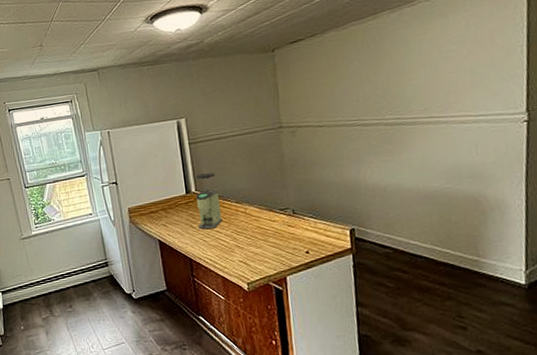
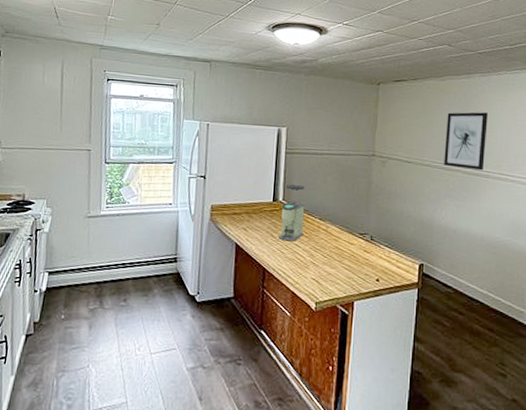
wall art: none [356,52,409,122] -> present [444,112,488,171]

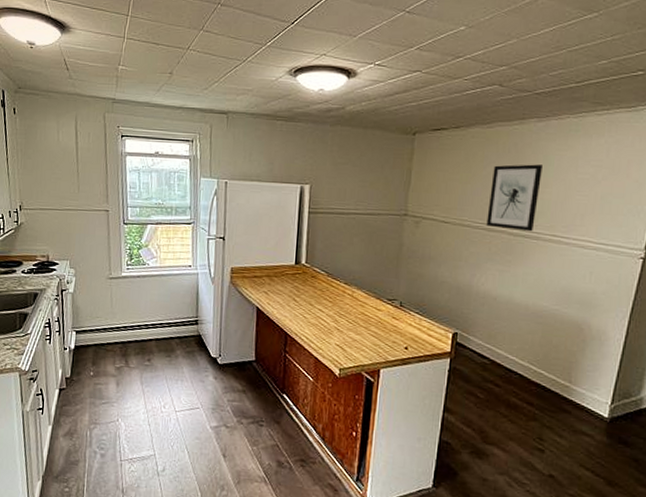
coffee grinder: present [279,185,305,242] -> none [301,247,330,306]

